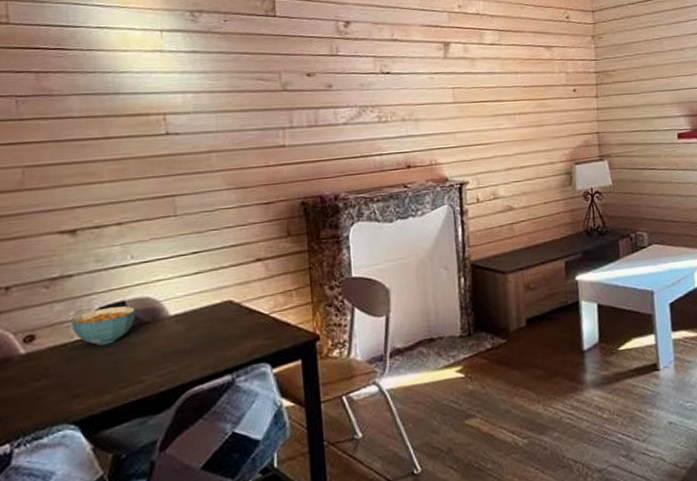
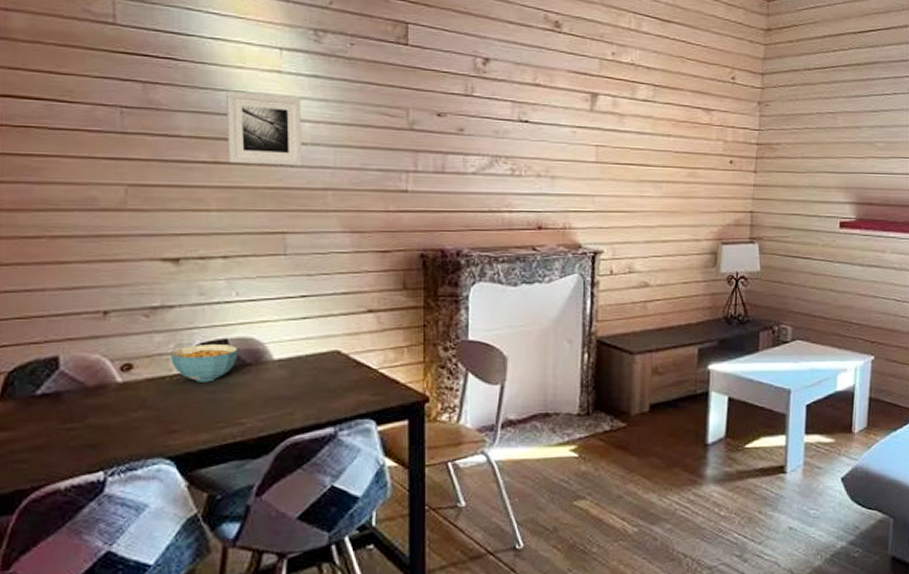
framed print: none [112,72,187,137] -> present [225,91,303,166]

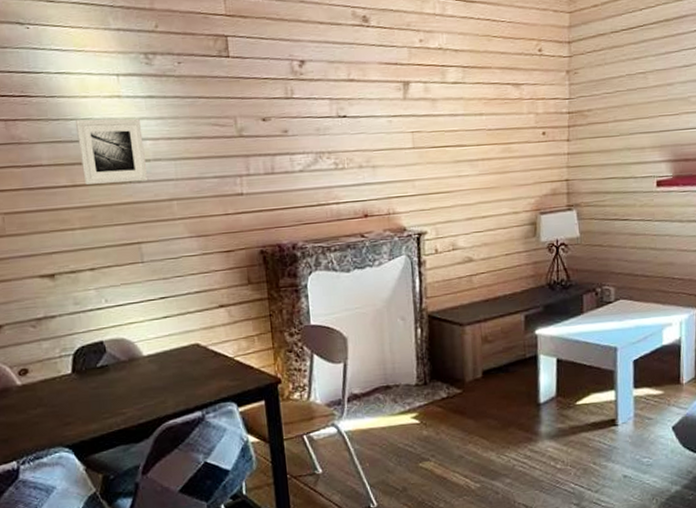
cereal bowl: present [170,344,238,382] -> none [57,346,113,381]

